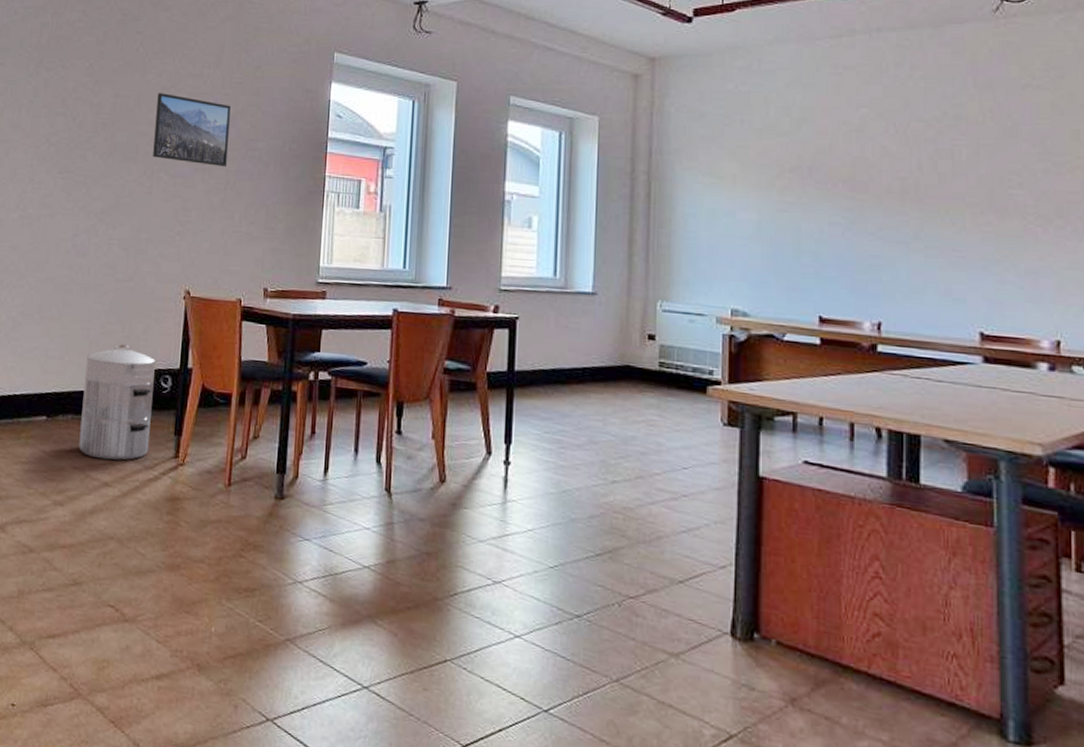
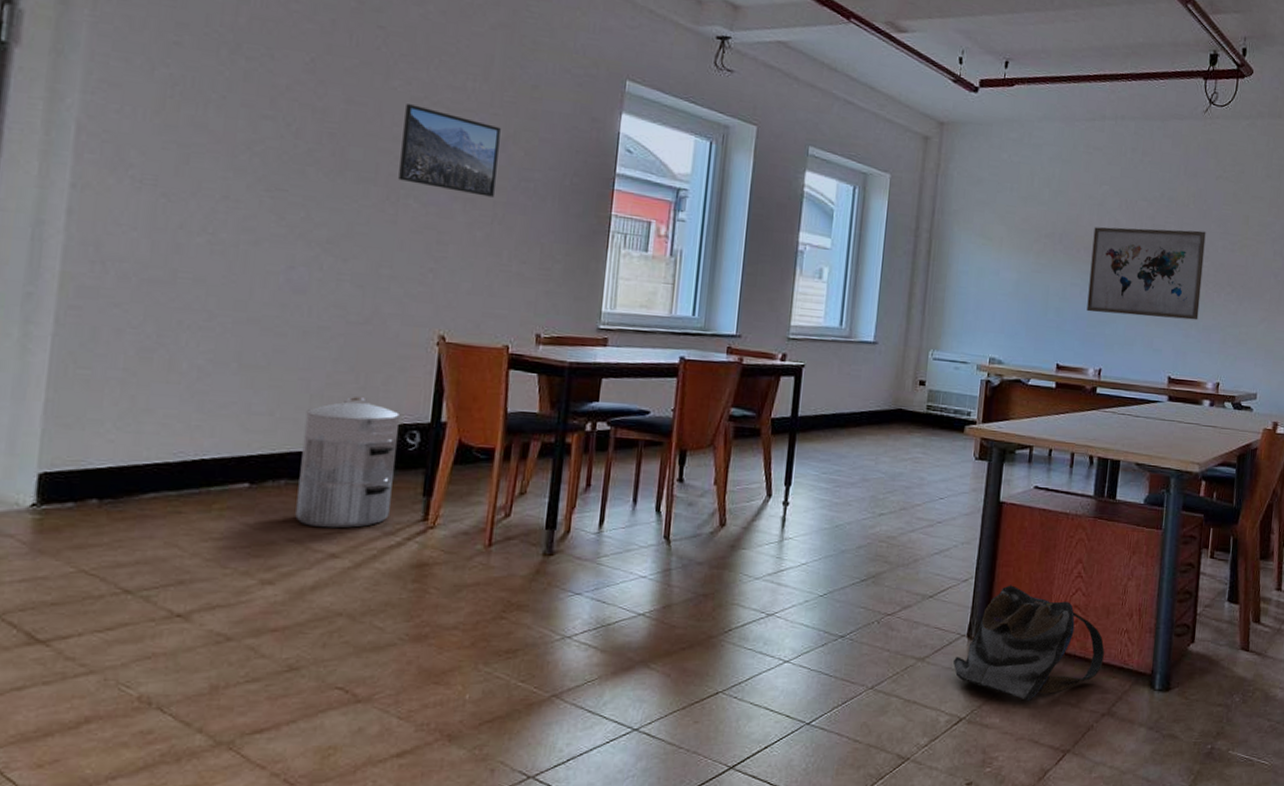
backpack: none [716,578,926,729] -> present [953,585,1105,702]
wall art: none [853,152,1017,262] -> present [1087,227,1206,320]

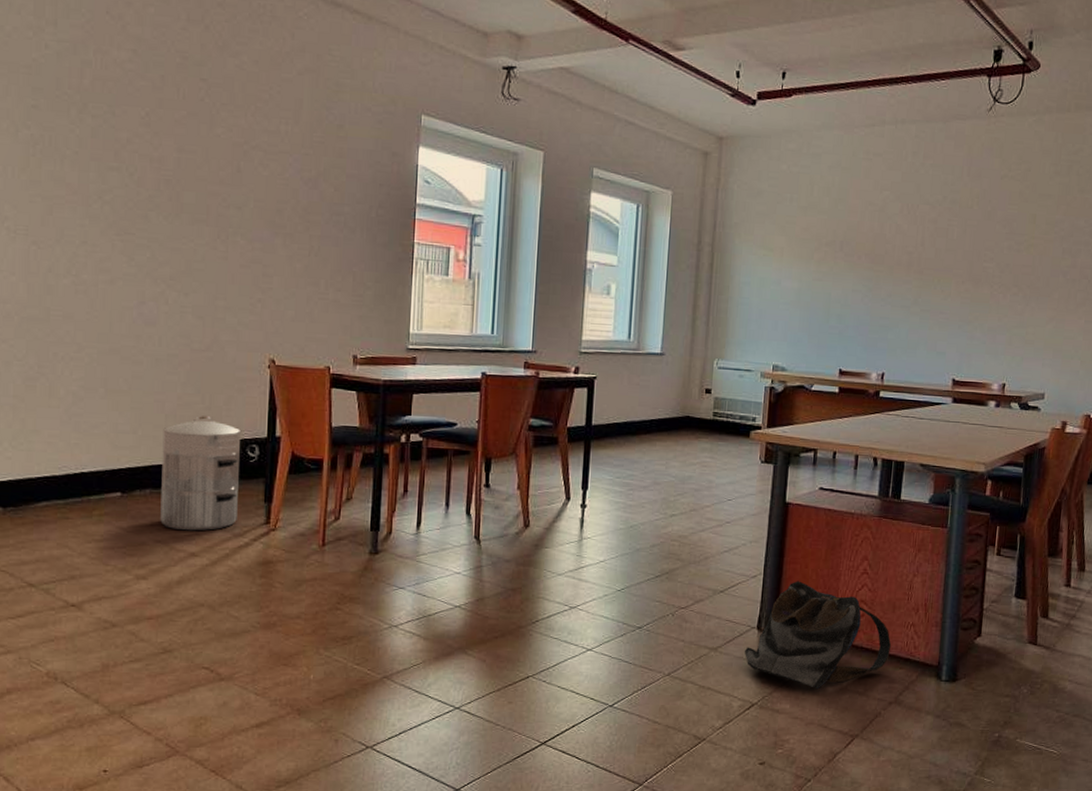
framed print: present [398,104,502,197] -> none [227,149,313,231]
wall art: present [1087,227,1206,320] -> none [869,232,991,322]

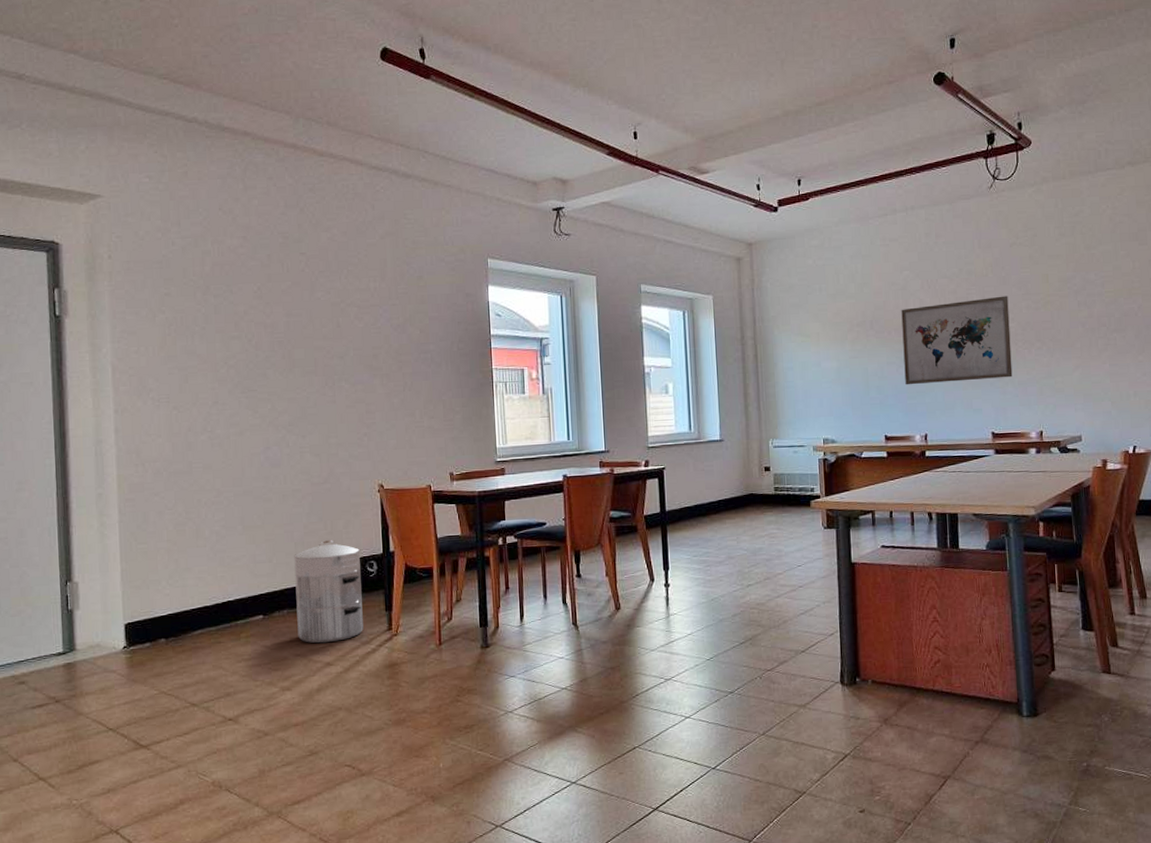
backpack: present [745,581,892,690] -> none [832,634,970,736]
wall art: none [869,232,991,322] -> present [901,296,1013,385]

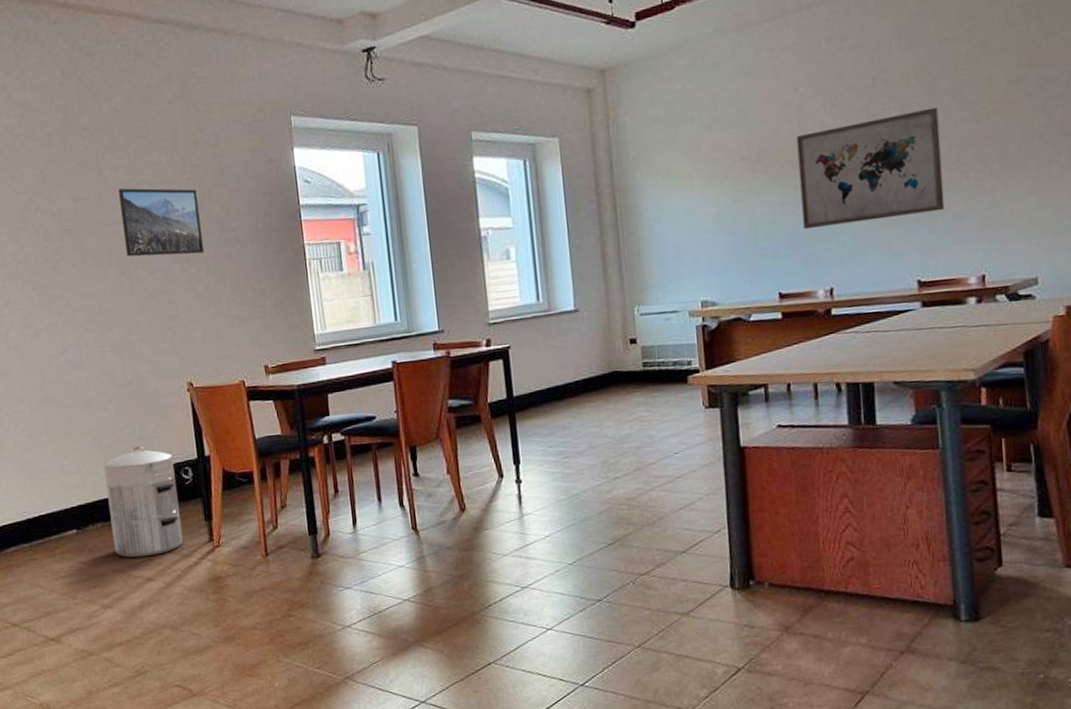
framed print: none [329,308,403,371] -> present [118,188,204,257]

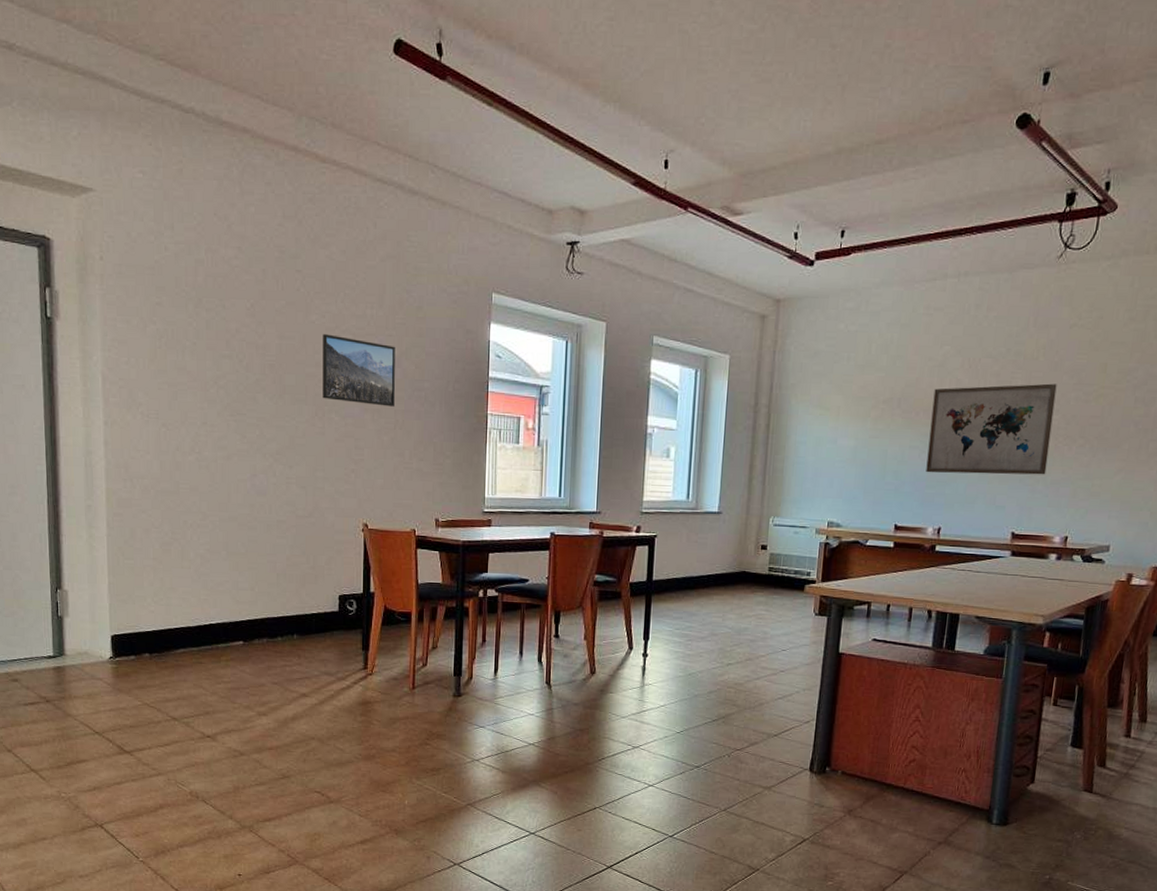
waste bin: present [103,446,183,558] -> none [276,574,341,675]

